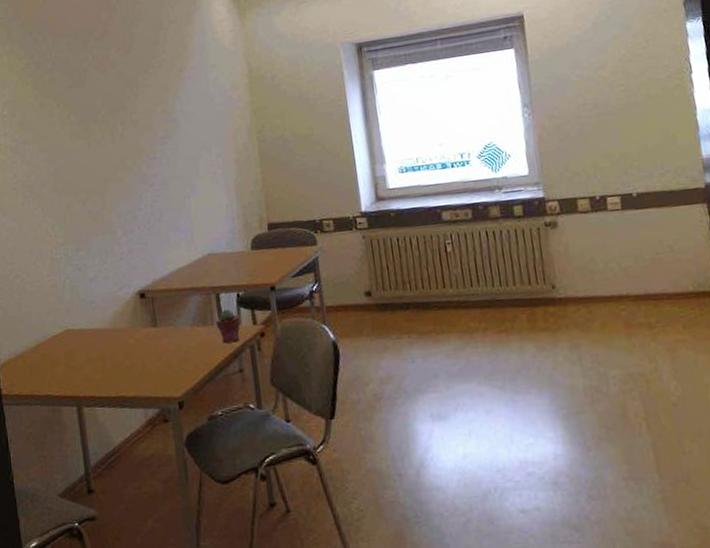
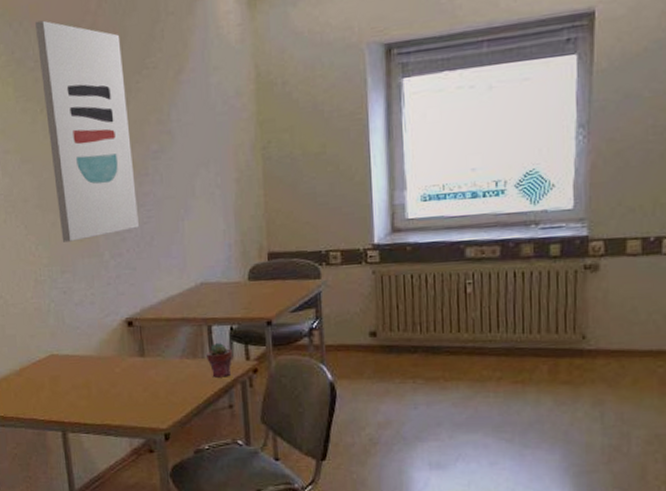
wall art: none [53,29,149,222] -> present [35,20,139,242]

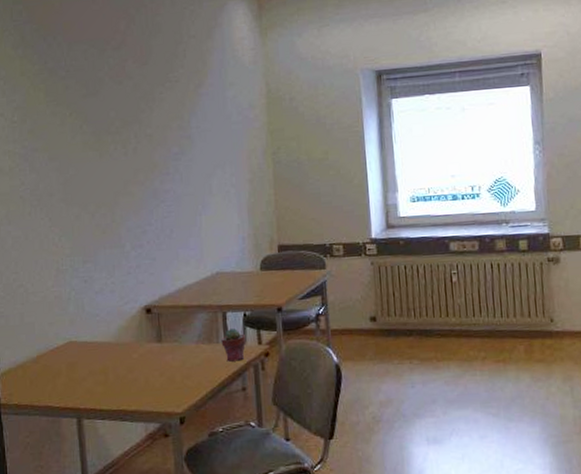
wall art: present [35,20,139,242] -> none [68,36,159,234]

